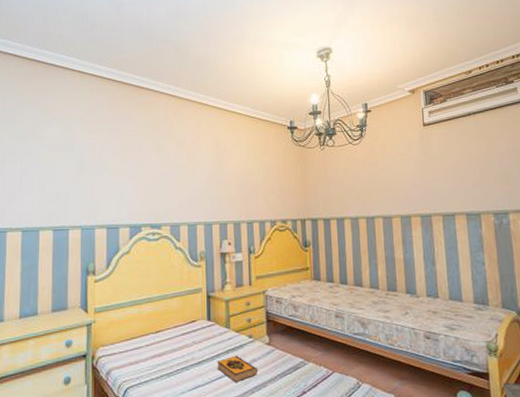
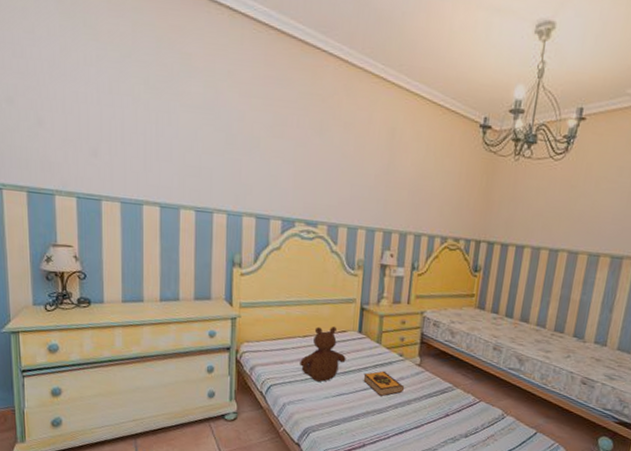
teddy bear: none [154,317,198,377] -> present [300,326,346,382]

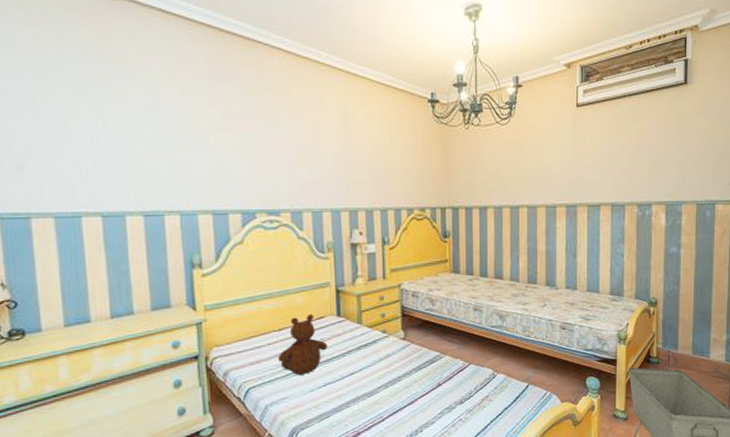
hardback book: present [363,370,405,397] -> none [348,351,393,379]

